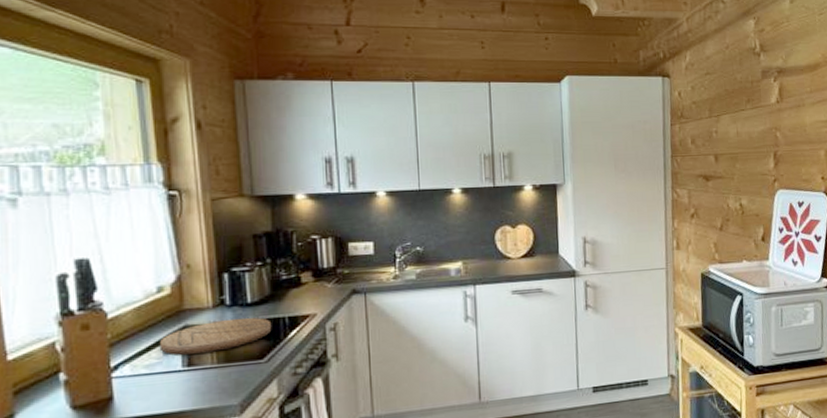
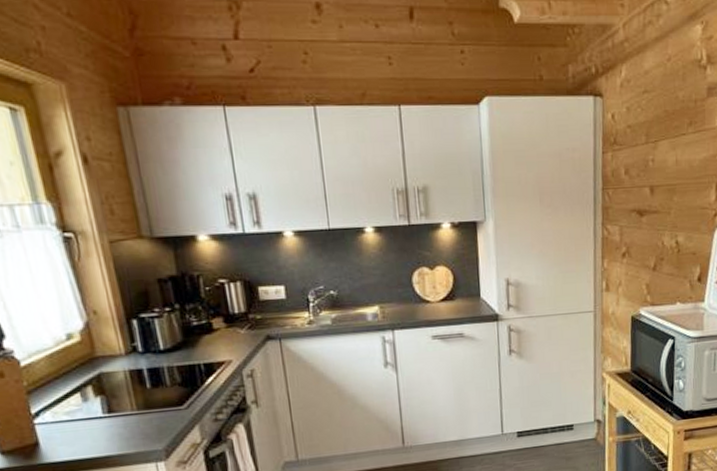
cutting board: present [159,317,272,355] -> none [76,364,189,402]

